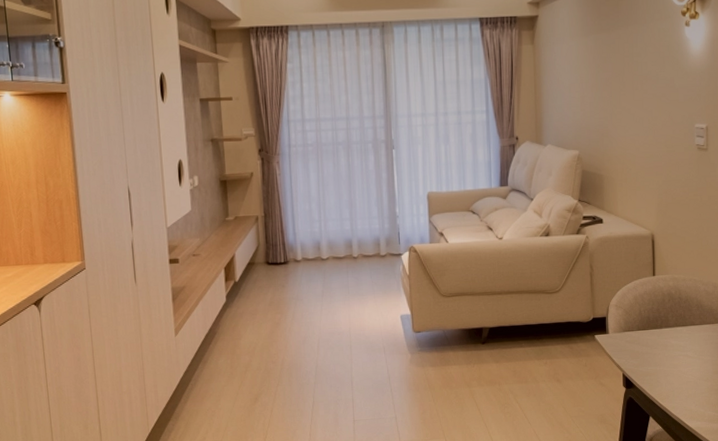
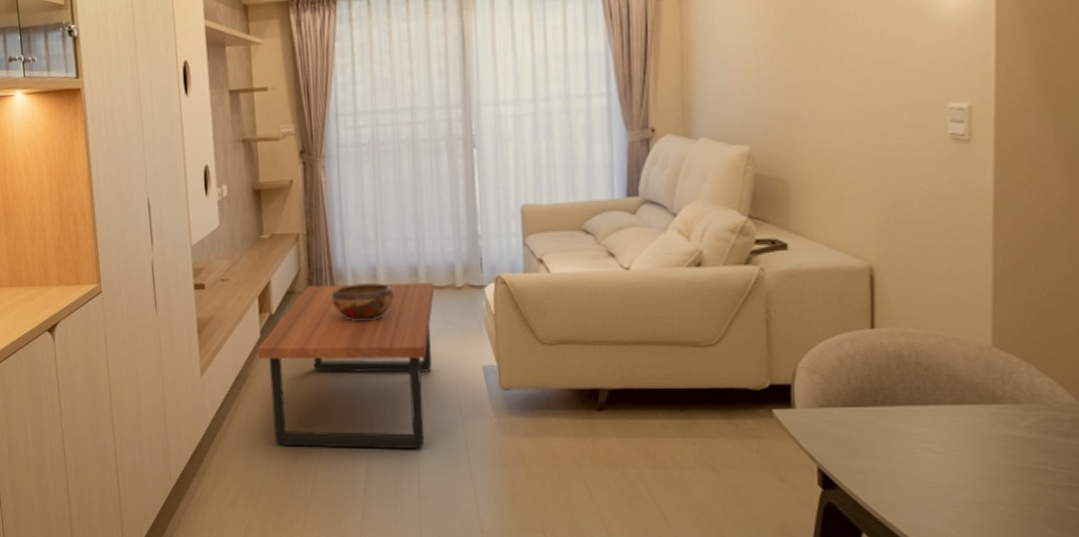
coffee table: none [223,253,365,389] -> present [257,283,435,448]
decorative bowl: none [284,254,334,285] -> present [331,283,394,322]

